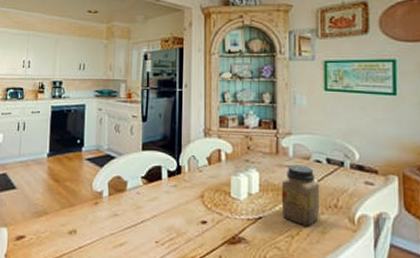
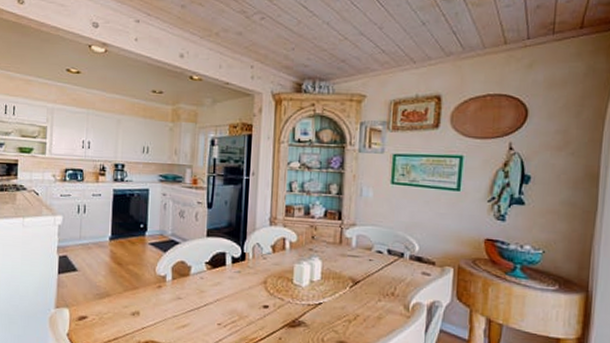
jar: present [281,164,320,227] -> none [341,254,380,313]

